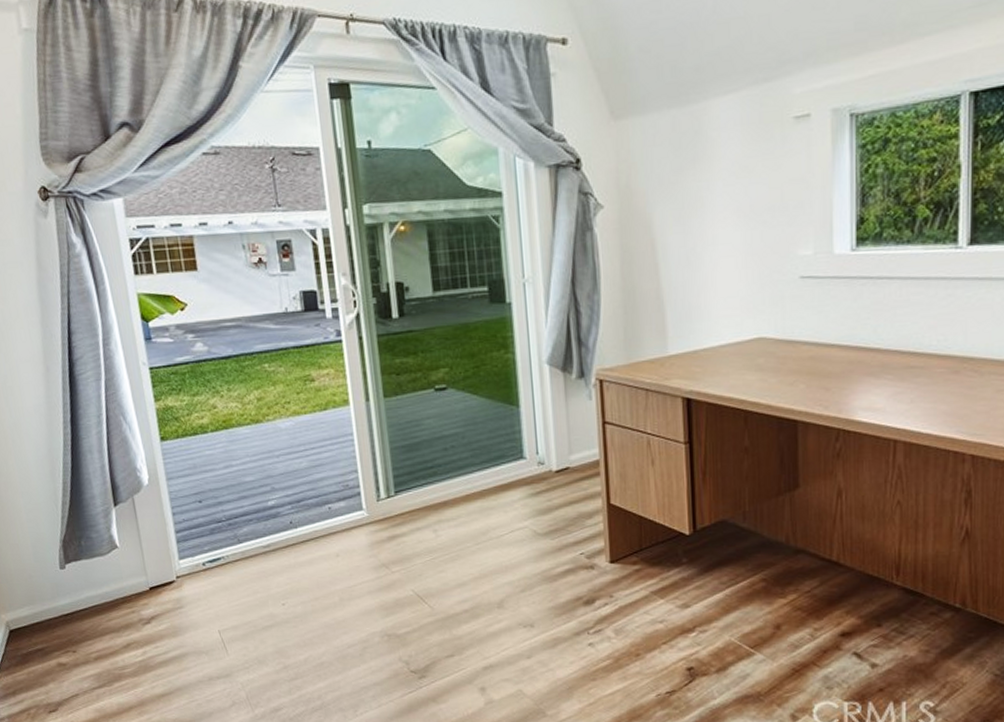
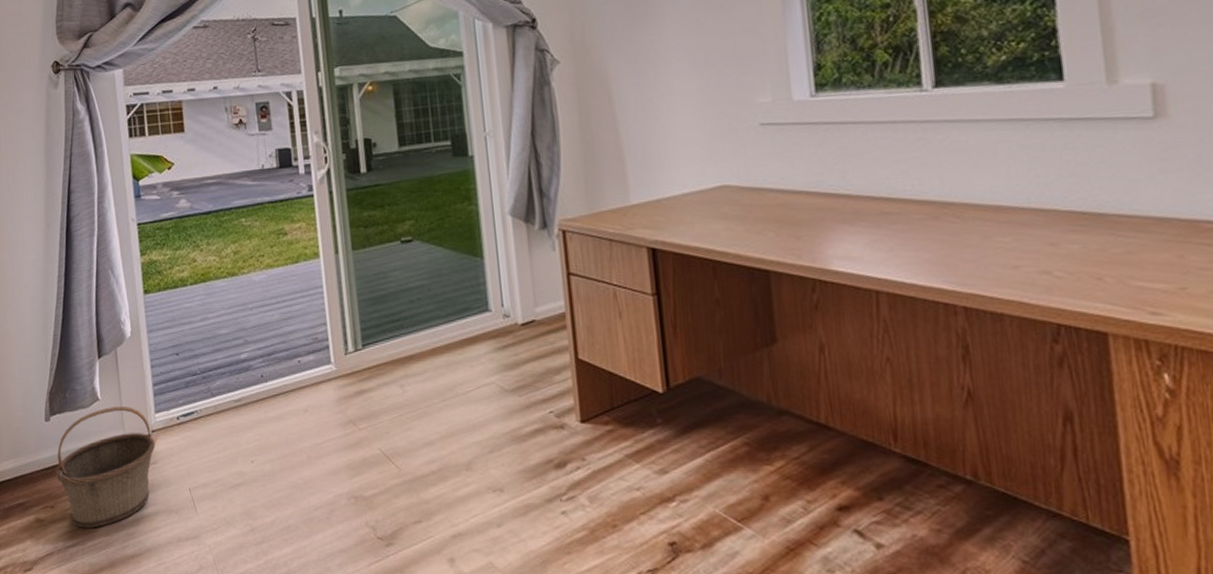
basket: none [75,554,182,670] -> present [55,407,156,528]

